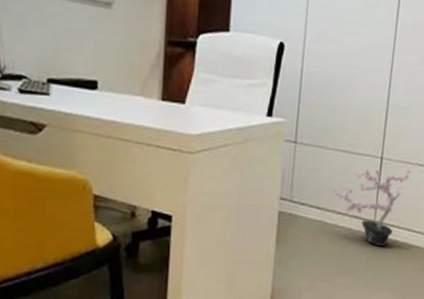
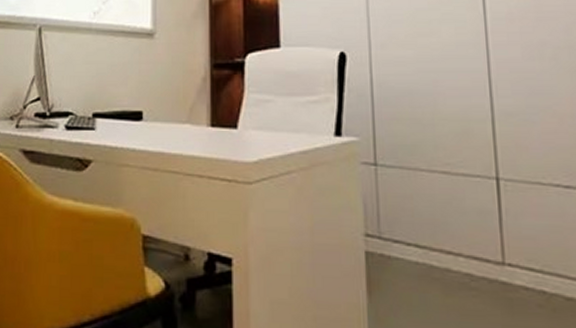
potted plant: present [334,168,412,247] -> none [437,191,547,300]

